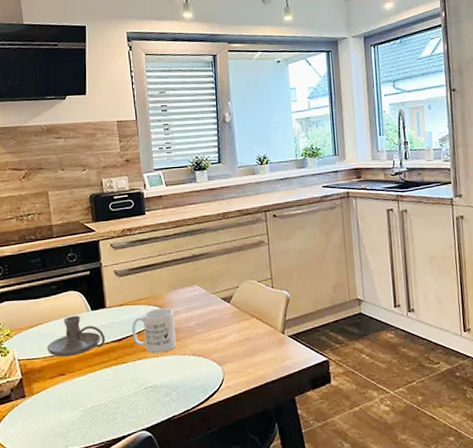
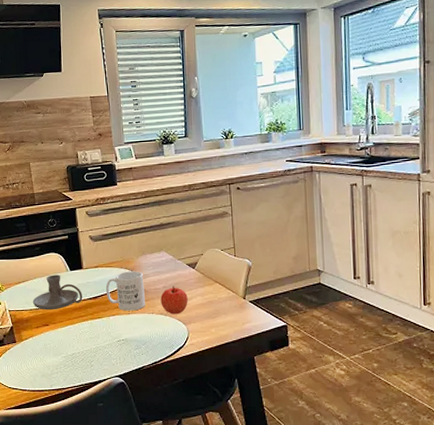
apple: none [193,323,223,355] -> present [160,286,188,315]

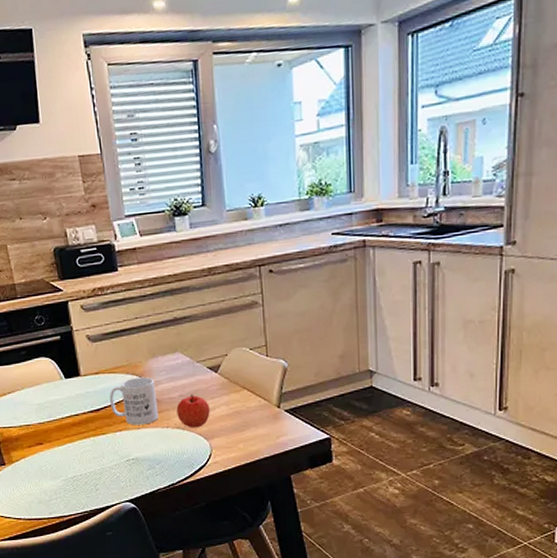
candle holder: present [32,274,83,310] -> none [21,383,82,427]

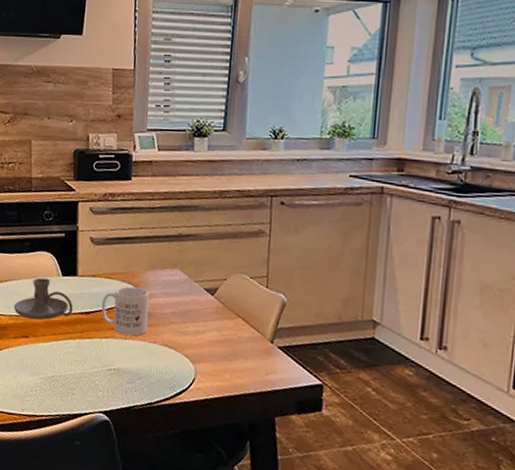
candle holder: none [21,383,82,427] -> present [13,277,73,320]
apple: present [176,394,210,428] -> none [166,313,201,349]

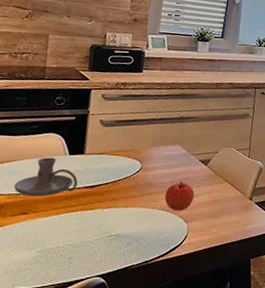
mug: present [101,286,149,336] -> none [105,161,152,204]
apple: none [166,313,201,349] -> present [164,181,195,211]

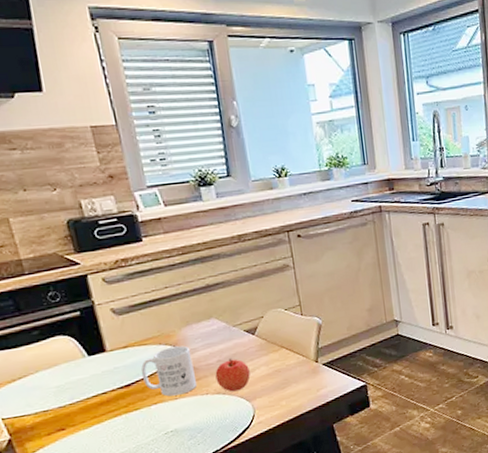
candle holder: present [13,157,78,197] -> none [37,363,111,411]
mug: none [105,161,152,204] -> present [141,345,198,397]

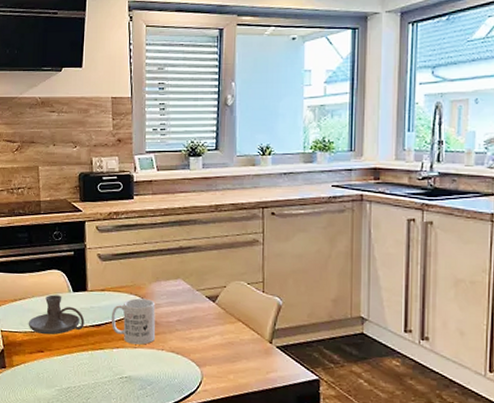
candle holder: none [37,363,111,411] -> present [28,294,85,335]
apple: present [215,358,251,392] -> none [173,320,205,354]

